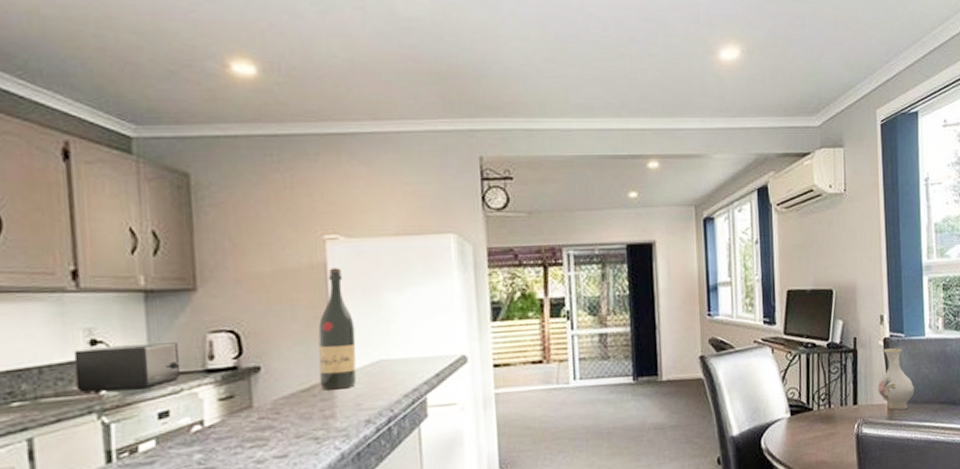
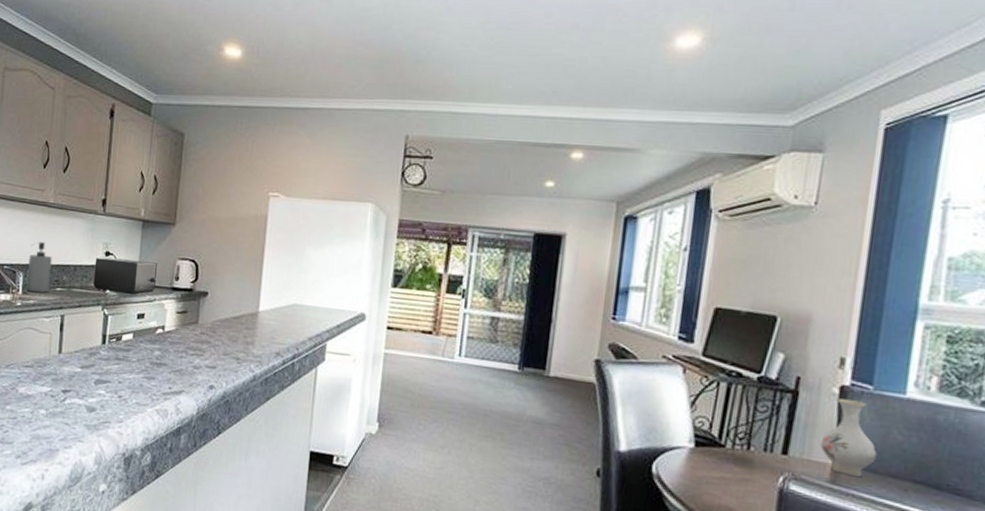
wine bottle: present [318,268,357,391] -> none [247,220,281,323]

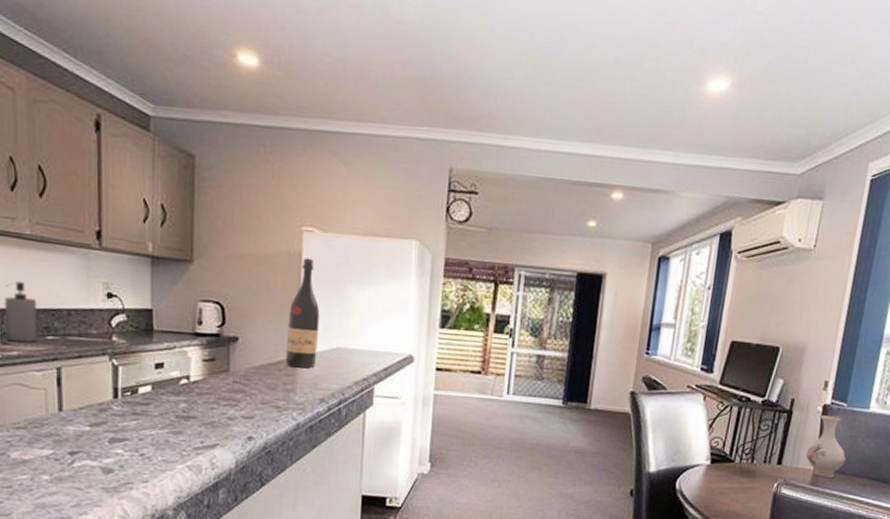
toaster: present [93,258,157,294] -> none [94,300,175,342]
wine bottle: none [247,220,281,323] -> present [286,258,320,369]

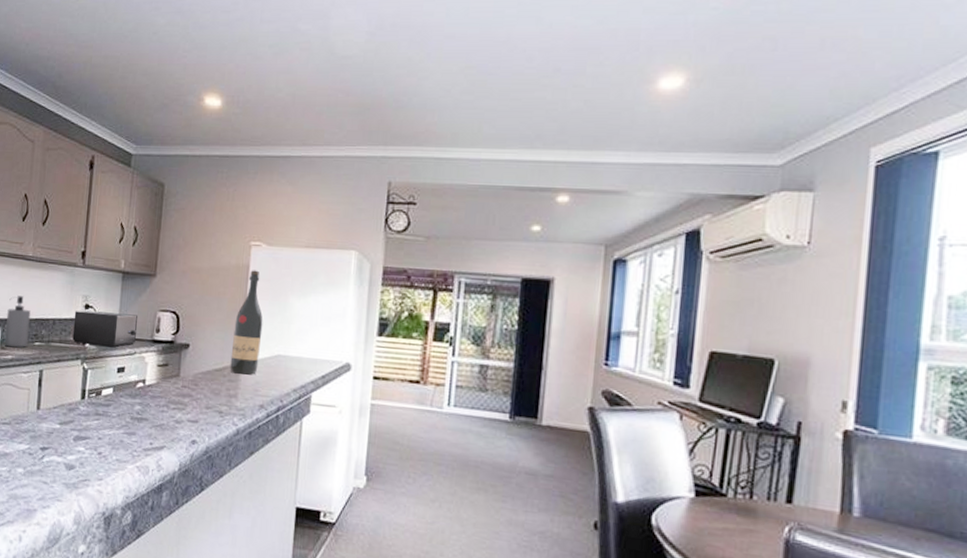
toaster: none [94,300,175,342] -> present [72,311,137,348]
vase: present [805,415,847,479] -> none [825,444,887,527]

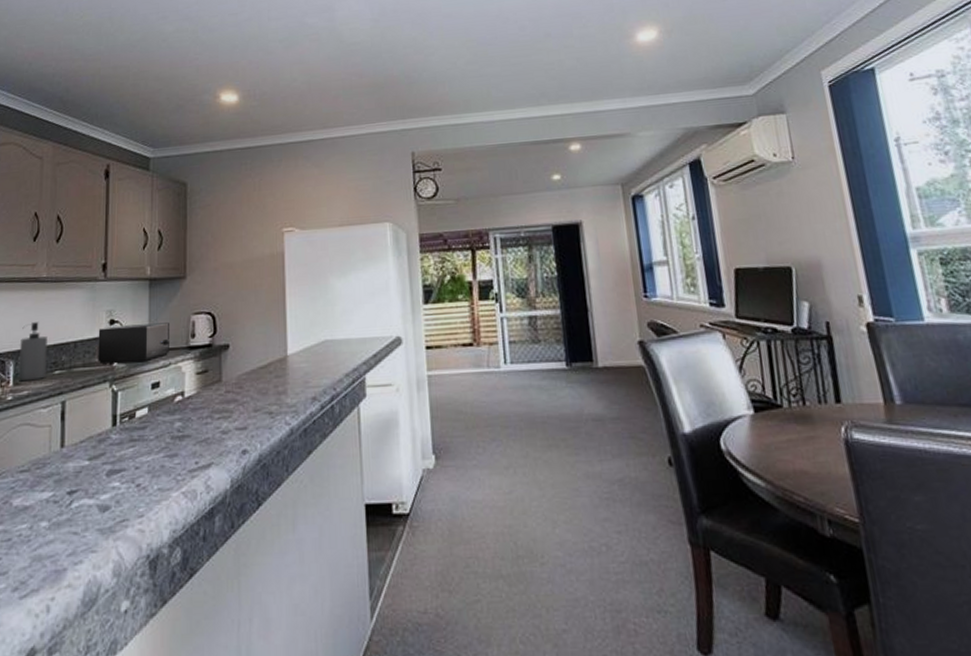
wine bottle: present [230,270,263,375] -> none [275,256,306,368]

